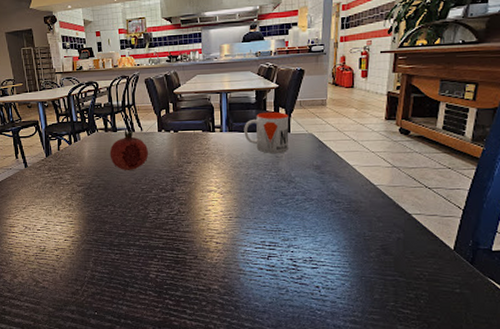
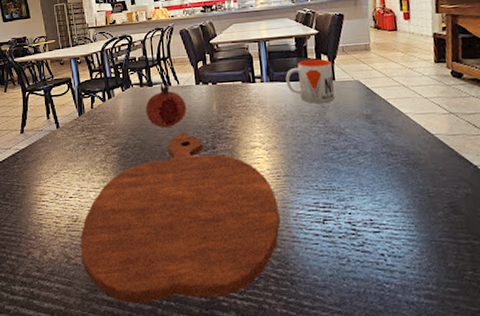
cutting board: none [48,176,228,321] -> present [80,133,280,303]

